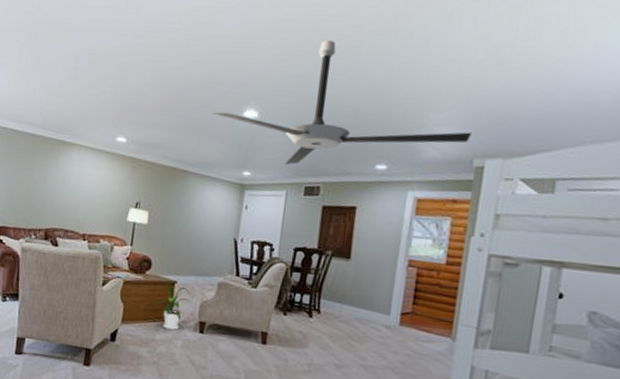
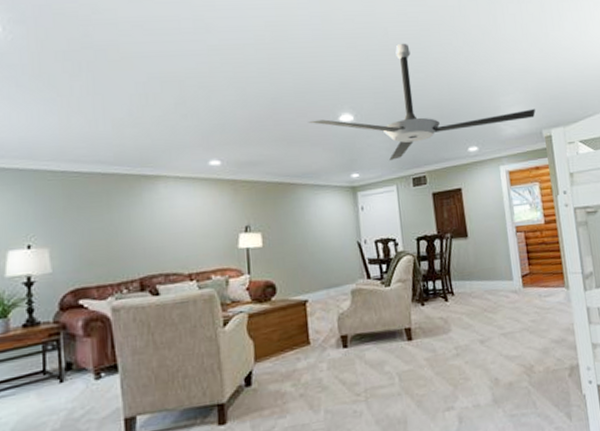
house plant: present [151,282,191,330] -> none [284,304,327,354]

